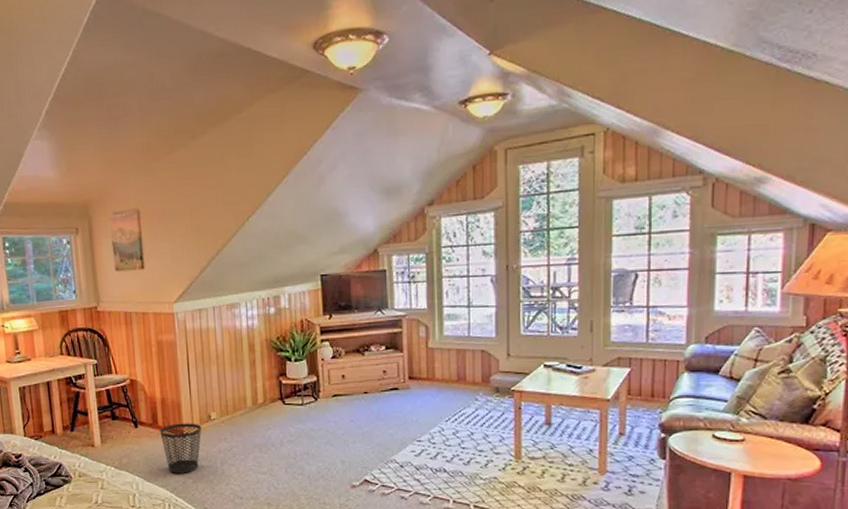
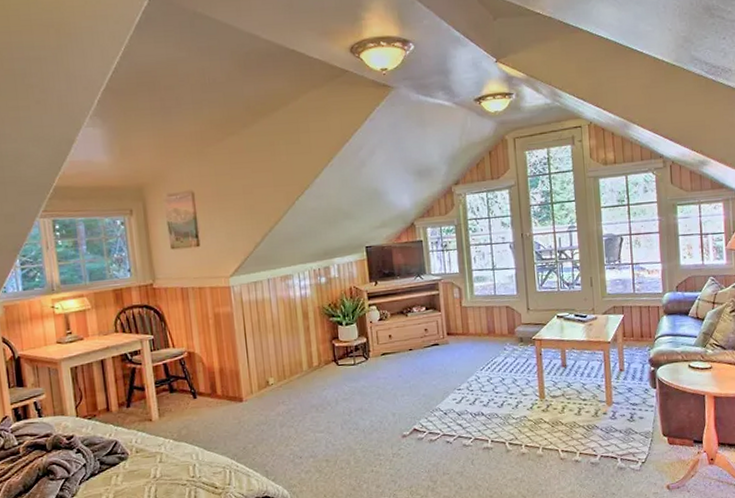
wastebasket: present [160,423,202,473] -> none [219,389,261,440]

